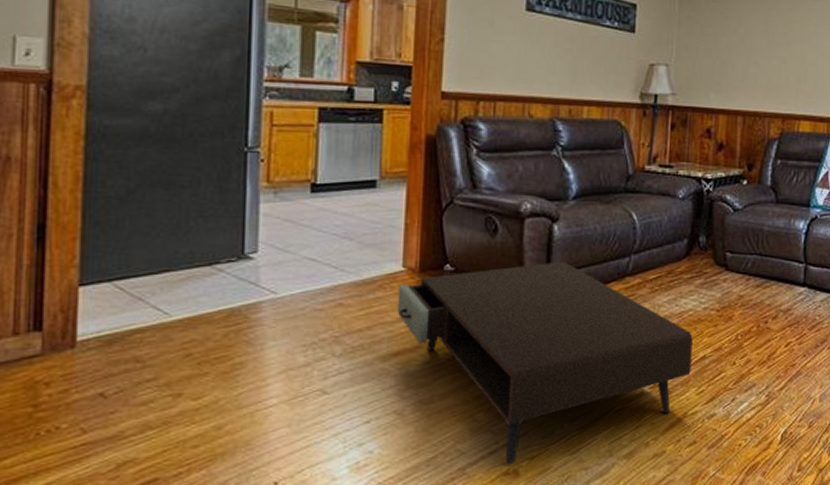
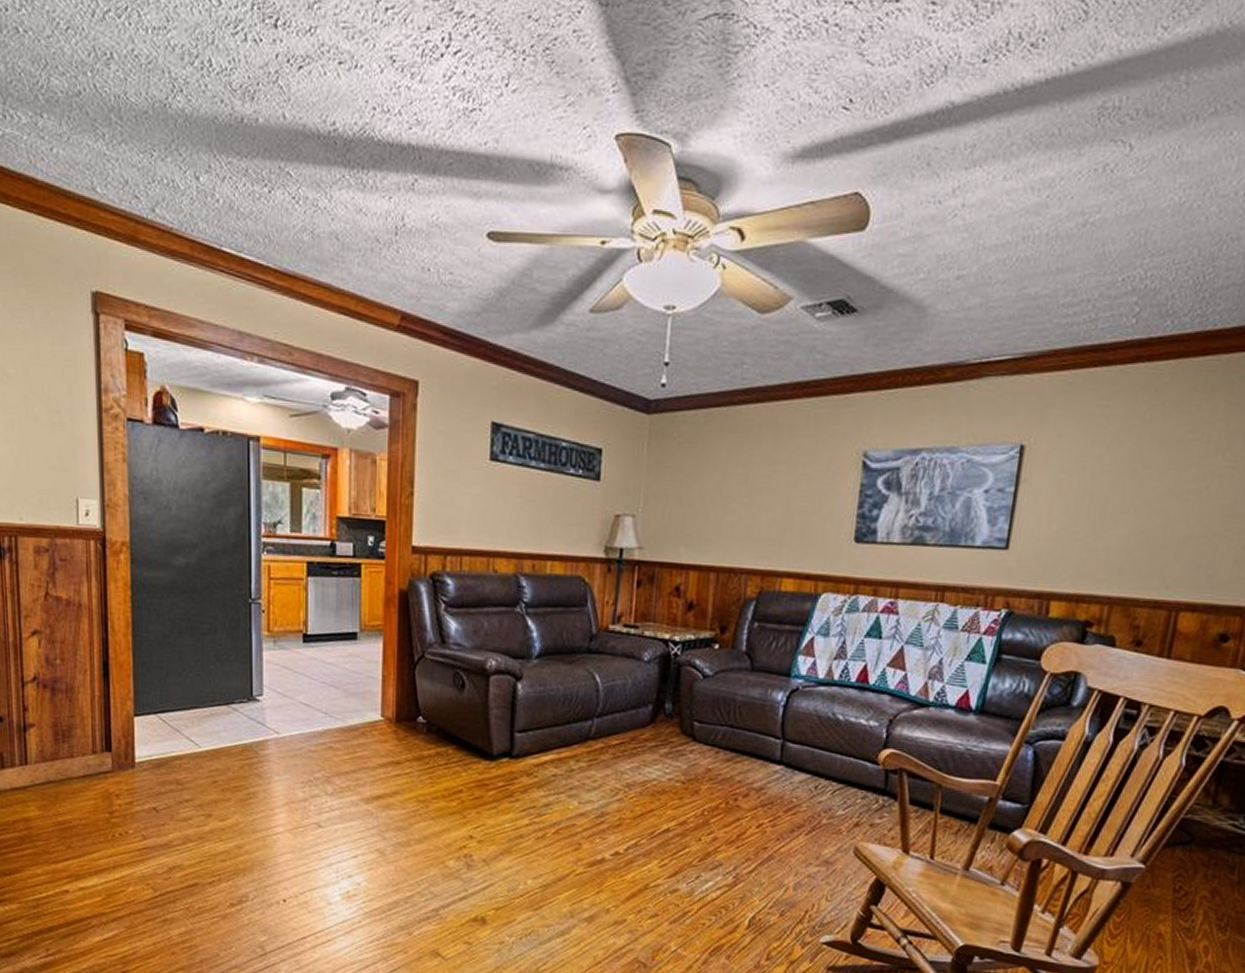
coffee table: present [397,261,693,464] -> none [377,720,656,911]

